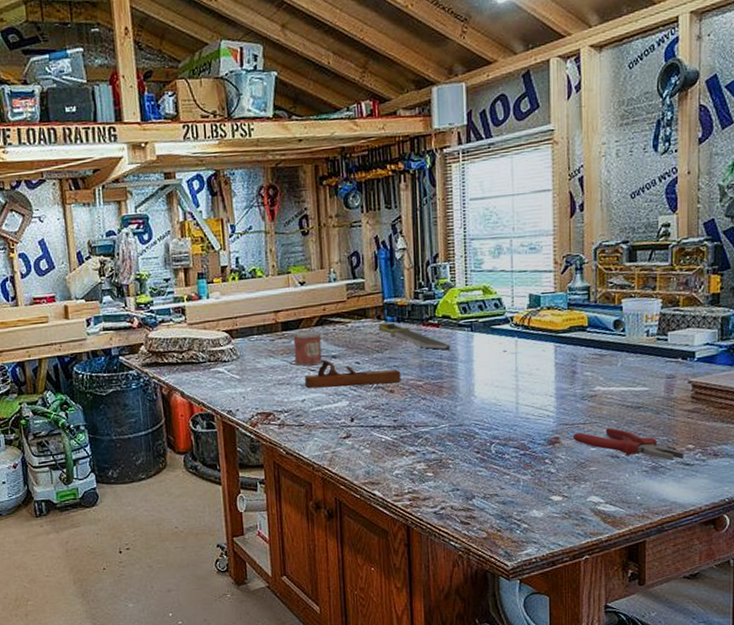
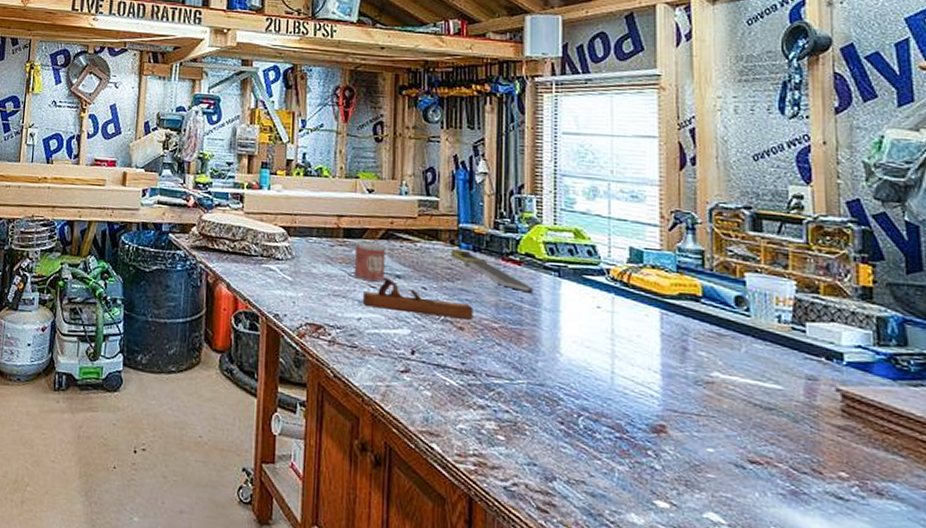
pliers: present [572,427,684,461] -> none [683,424,835,491]

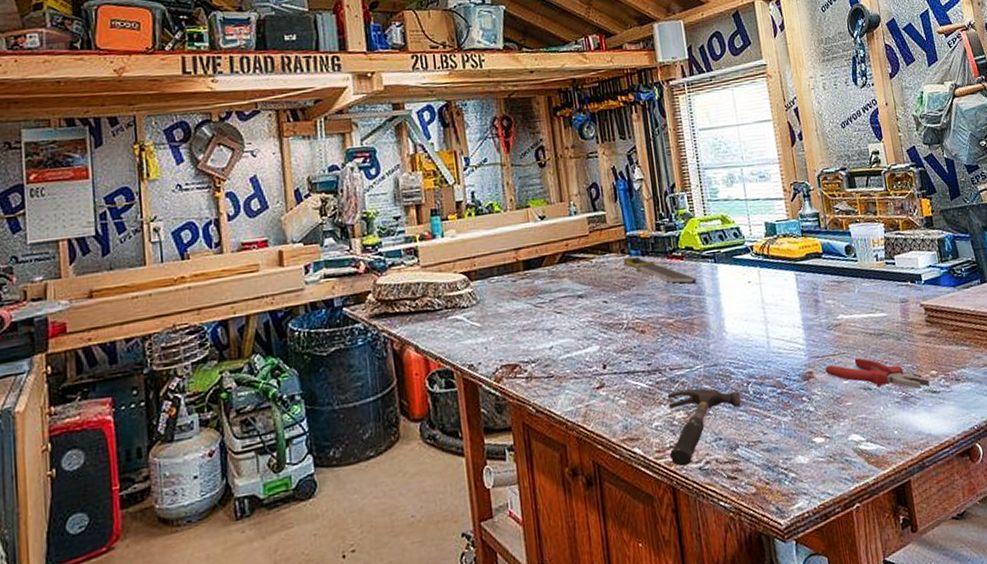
can: present [354,241,385,283] -> none [536,268,568,309]
hand plane: present [362,277,473,320] -> none [550,300,651,334]
claw hammer: none [472,398,567,481] -> present [667,388,742,467]
pliers: none [683,424,835,491] -> present [824,357,931,390]

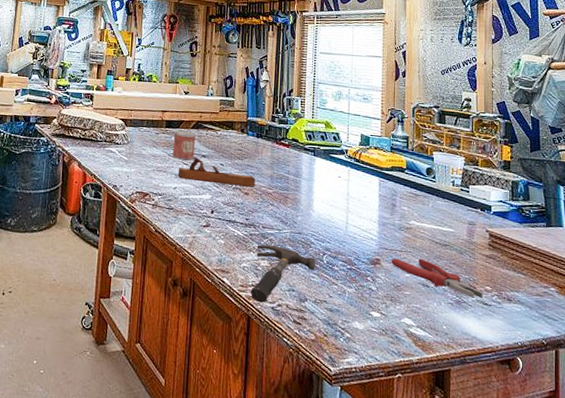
can: none [536,268,568,309] -> present [172,130,196,161]
hand plane: none [550,300,651,334] -> present [177,157,255,187]
saw: present [623,256,697,284] -> none [241,136,297,168]

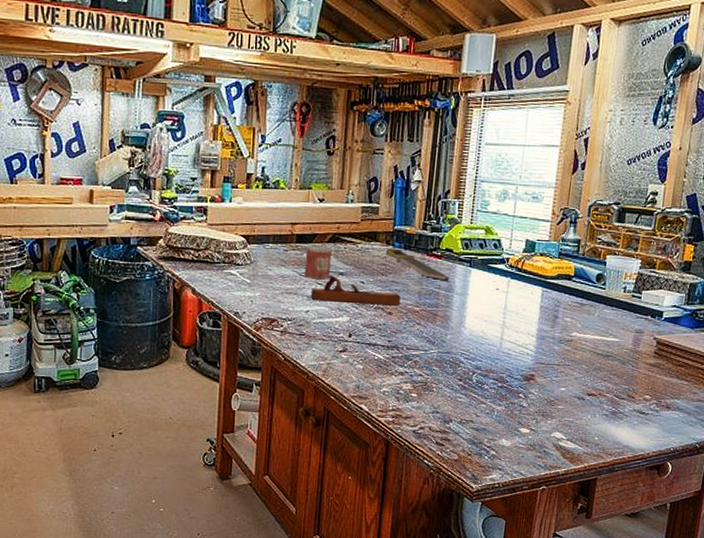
saw: none [241,136,297,168] -> present [385,248,450,281]
claw hammer: present [251,244,316,303] -> none [391,367,464,427]
pliers: present [391,258,483,299] -> none [546,371,642,408]

